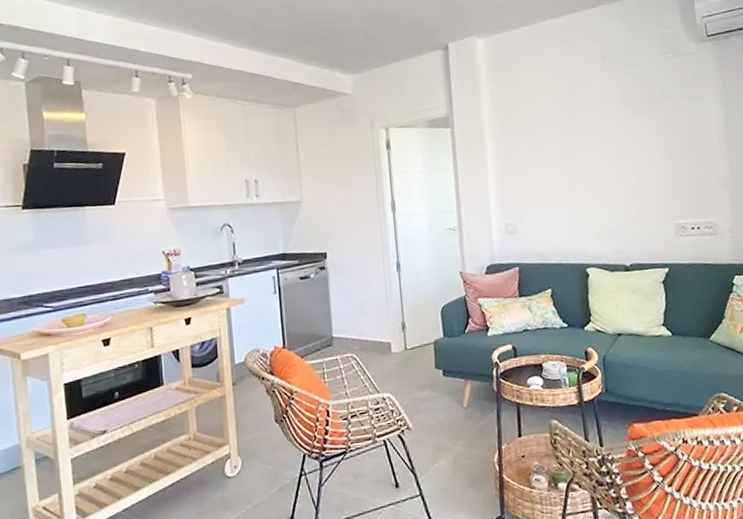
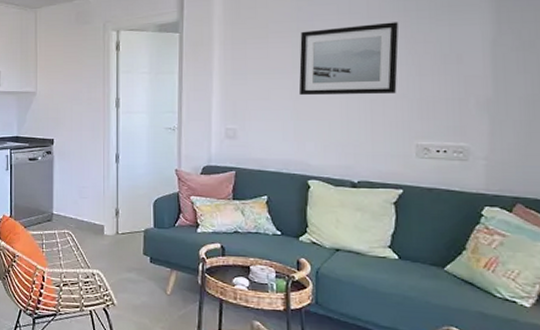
wall art: none [565,109,654,184] -> present [298,22,399,95]

